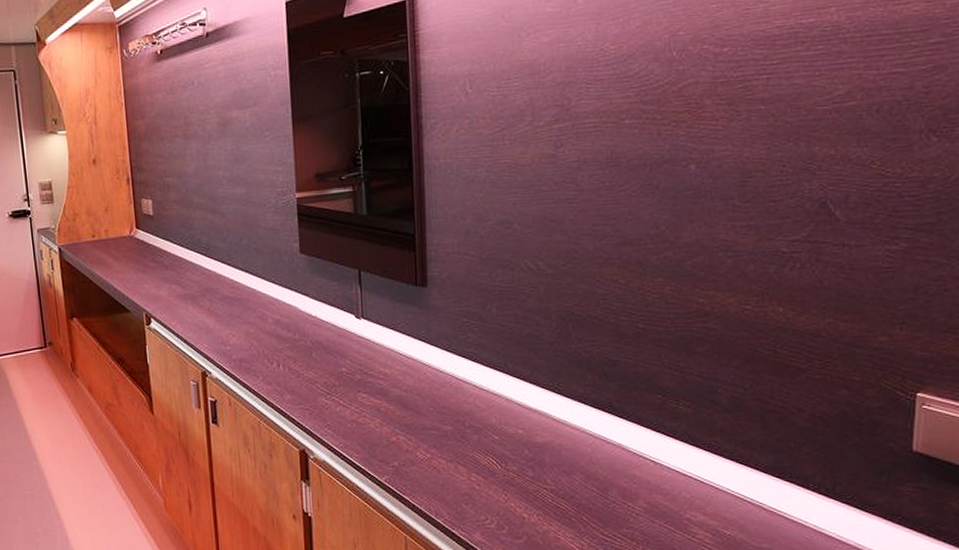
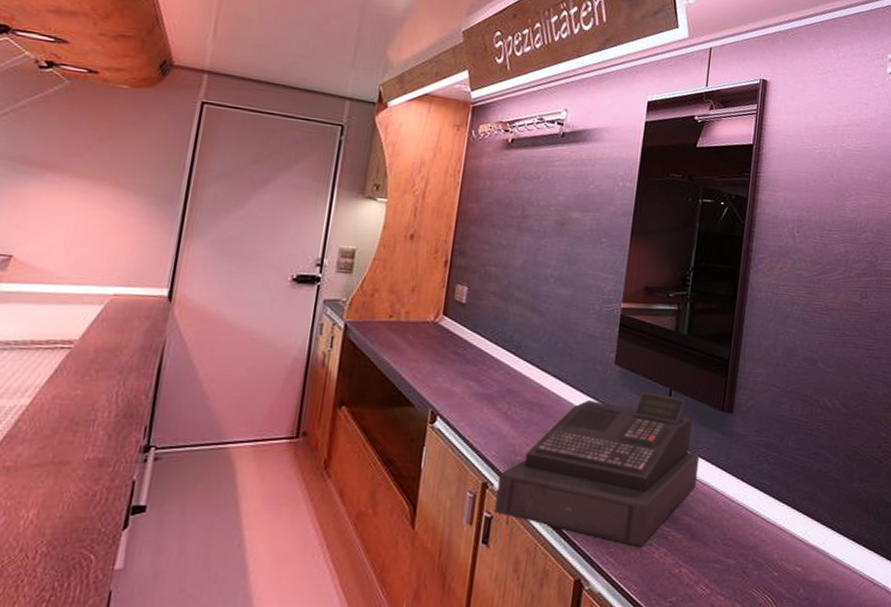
cash register: none [215,276,401,419] -> present [495,392,700,547]

